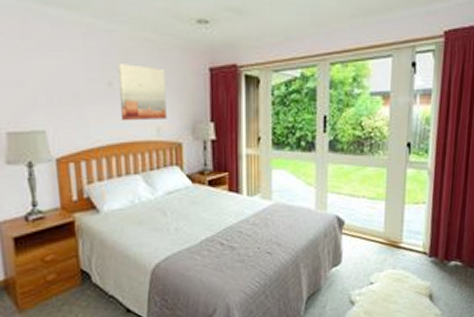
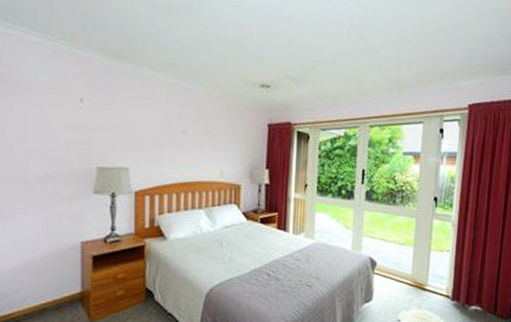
wall art: present [118,62,167,122] -> none [192,115,231,164]

